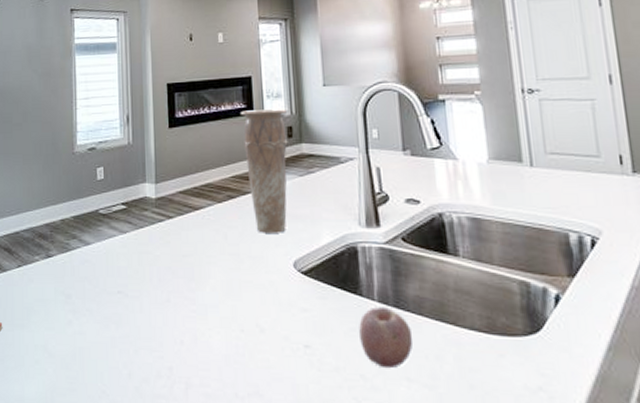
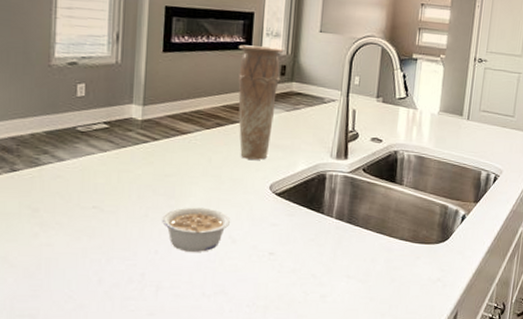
legume: none [184,290,256,343] -> present [162,207,231,252]
fruit: present [359,307,413,369] -> none [316,223,358,269]

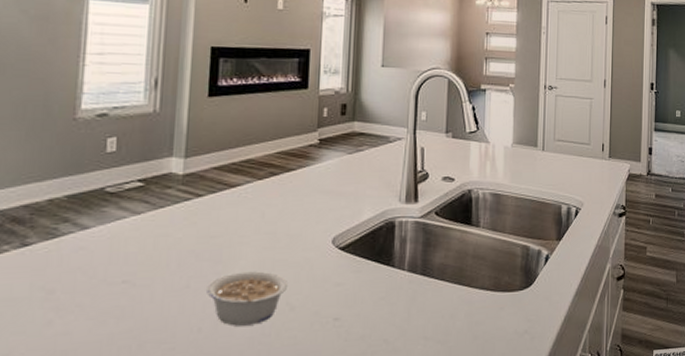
vase: present [238,45,283,160] -> none [294,84,342,211]

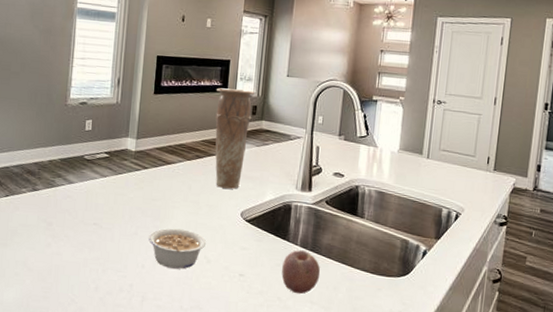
vase: none [294,84,342,211] -> present [215,88,254,189]
fruit: none [387,276,434,331] -> present [281,250,321,294]

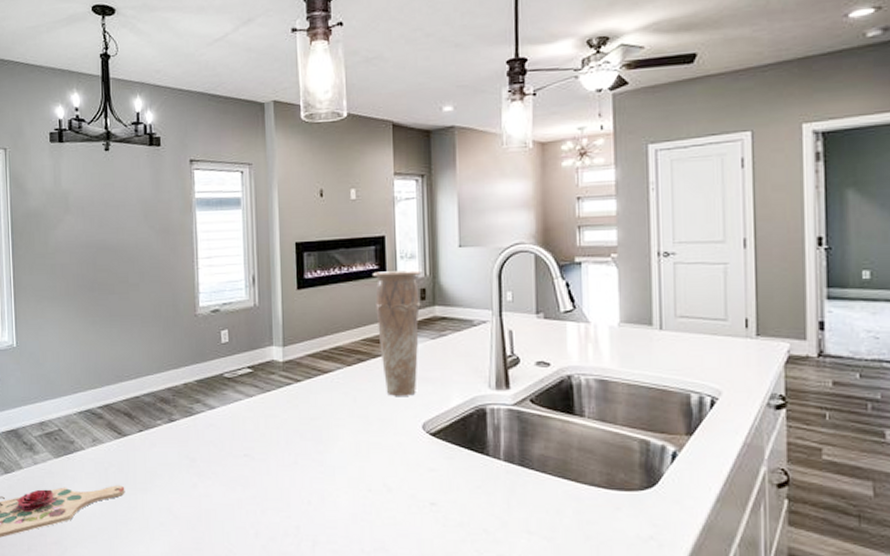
legume: present [148,228,207,269] -> none [312,452,384,502]
fruit: present [281,250,321,294] -> none [484,466,536,523]

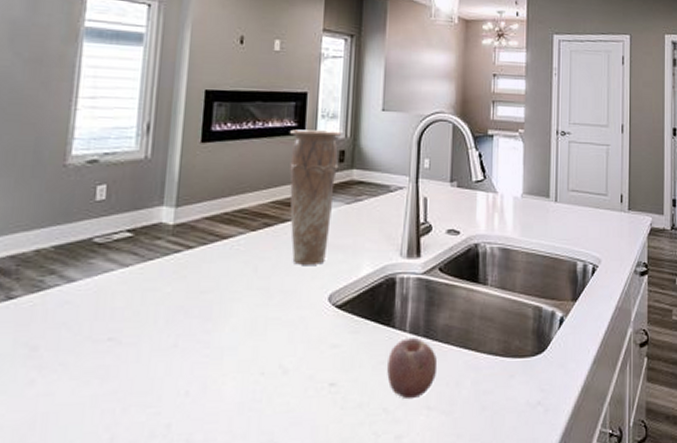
fruit: none [484,466,536,523] -> present [387,338,438,400]

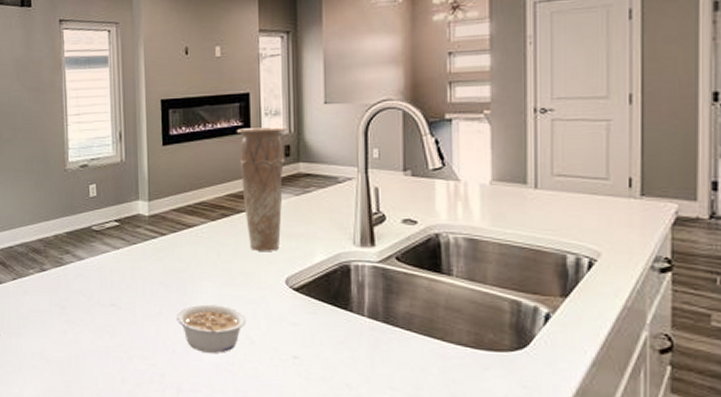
legume: none [195,330,282,390] -> present [176,304,247,353]
fruit: present [387,338,438,400] -> none [348,322,400,379]

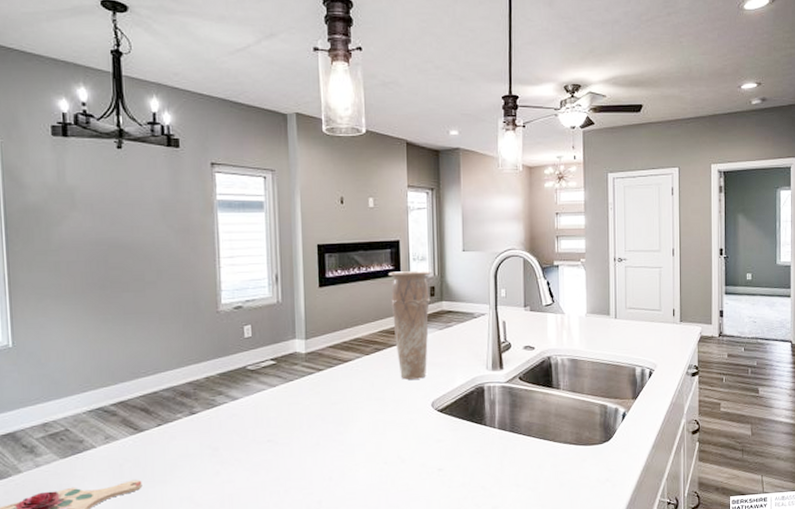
legume: present [176,304,247,353] -> none [333,430,398,476]

